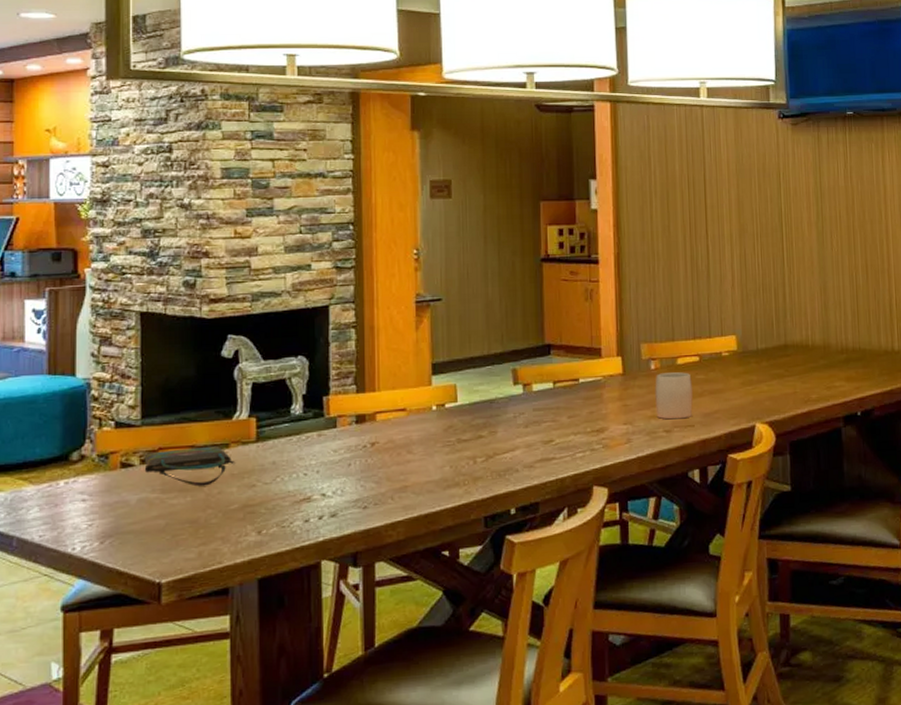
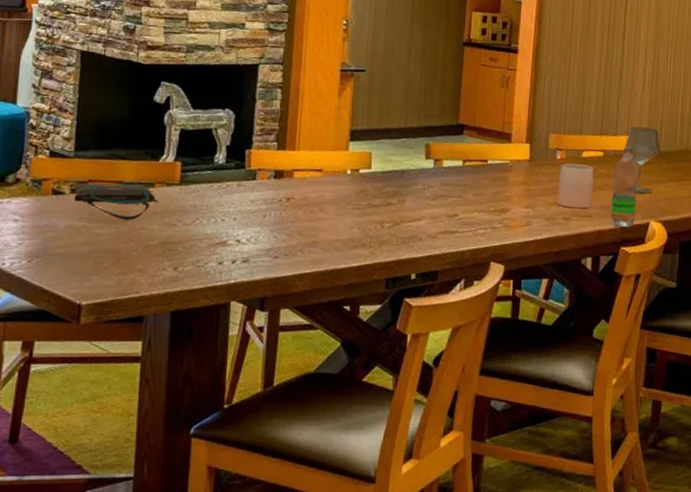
bottle: none [712,349,740,434] -> present [609,148,639,228]
wine glass: none [720,326,758,395] -> present [624,126,660,194]

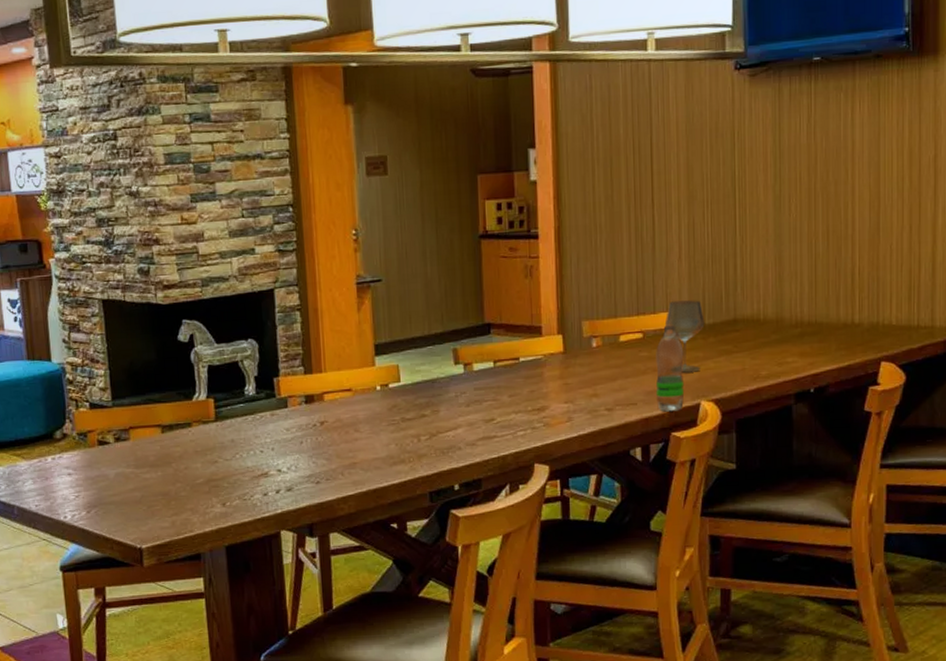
handbag: present [73,183,159,220] -> none [117,425,199,463]
mug: present [557,163,594,209] -> none [596,349,636,398]

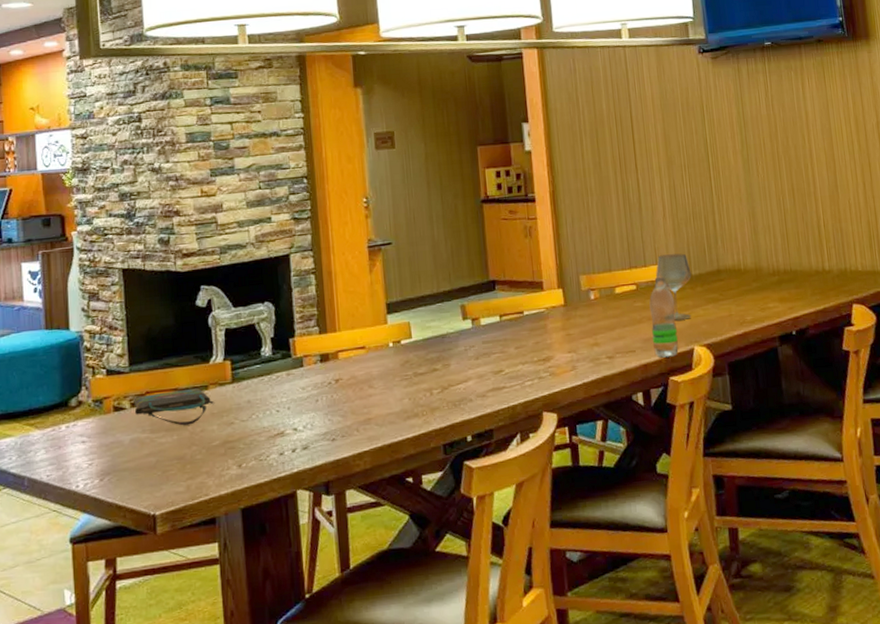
handbag: none [117,425,199,463] -> present [134,387,215,426]

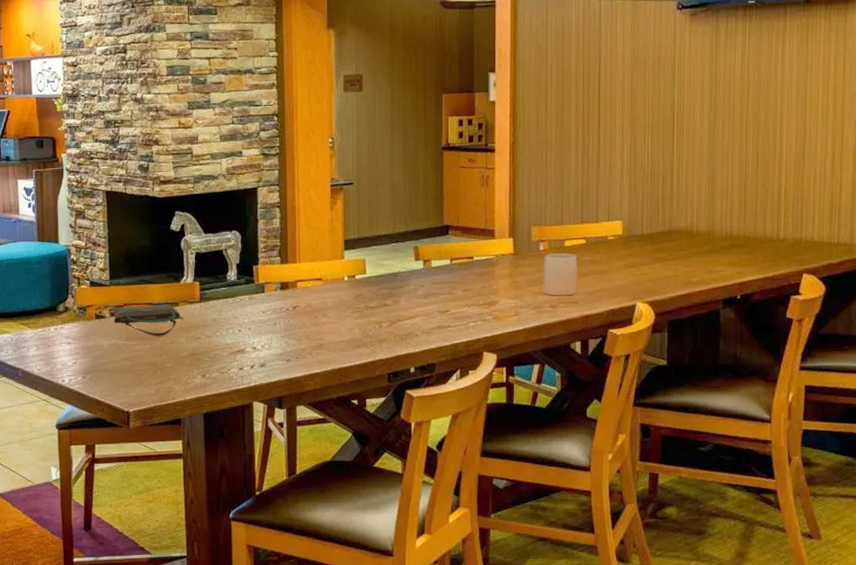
mug: none [595,300,633,347] -> present [543,253,578,296]
bottle: present [649,277,679,358] -> none [595,234,623,311]
wine glass: present [655,253,692,321] -> none [606,212,642,276]

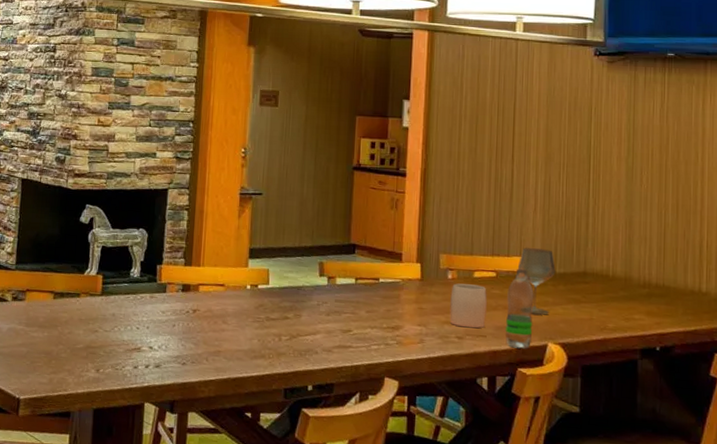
handbag: present [113,304,184,336] -> none [14,292,84,326]
bottle: none [595,234,623,311] -> present [505,269,534,349]
wine glass: none [606,212,642,276] -> present [517,248,556,315]

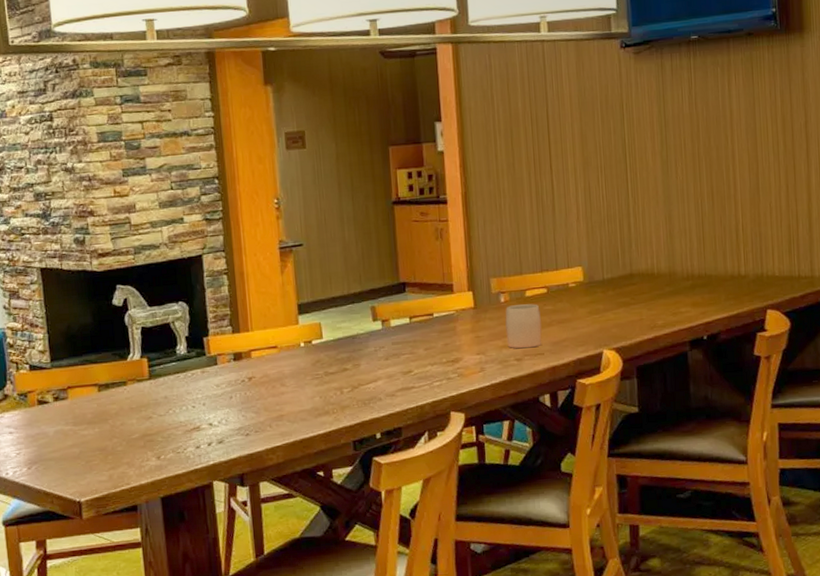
bottle: present [505,269,534,349] -> none [559,280,588,361]
wine glass: present [517,248,556,315] -> none [566,257,604,324]

